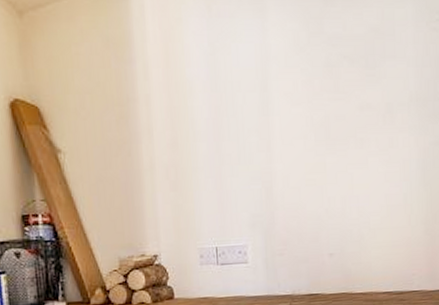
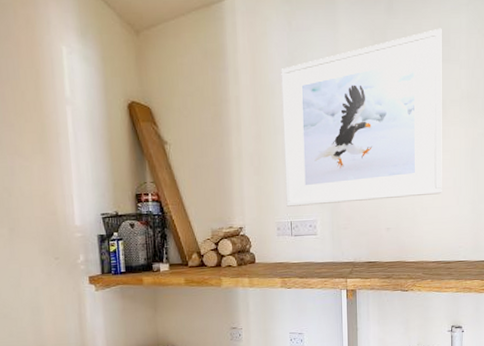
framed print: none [200,19,392,229] -> present [281,28,442,207]

